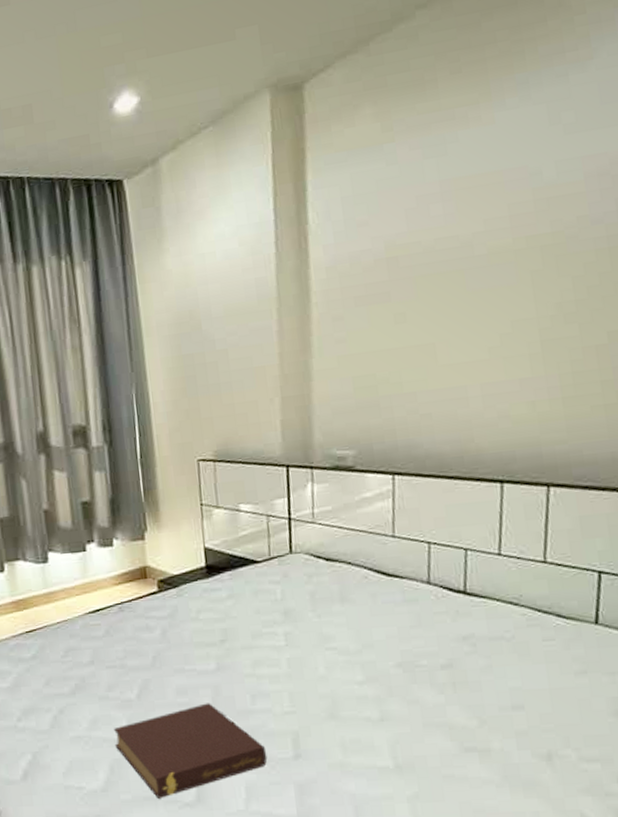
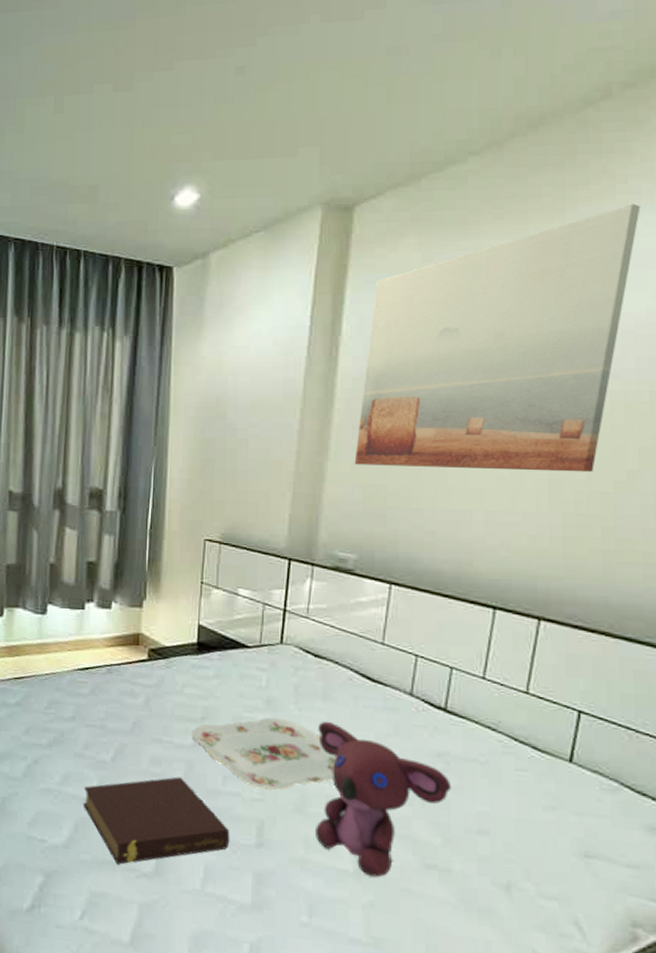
serving tray: none [214,628,363,701] -> present [192,717,336,790]
wall art: none [337,34,603,358] -> present [354,204,641,473]
teddy bear: none [339,623,482,769] -> present [316,721,452,878]

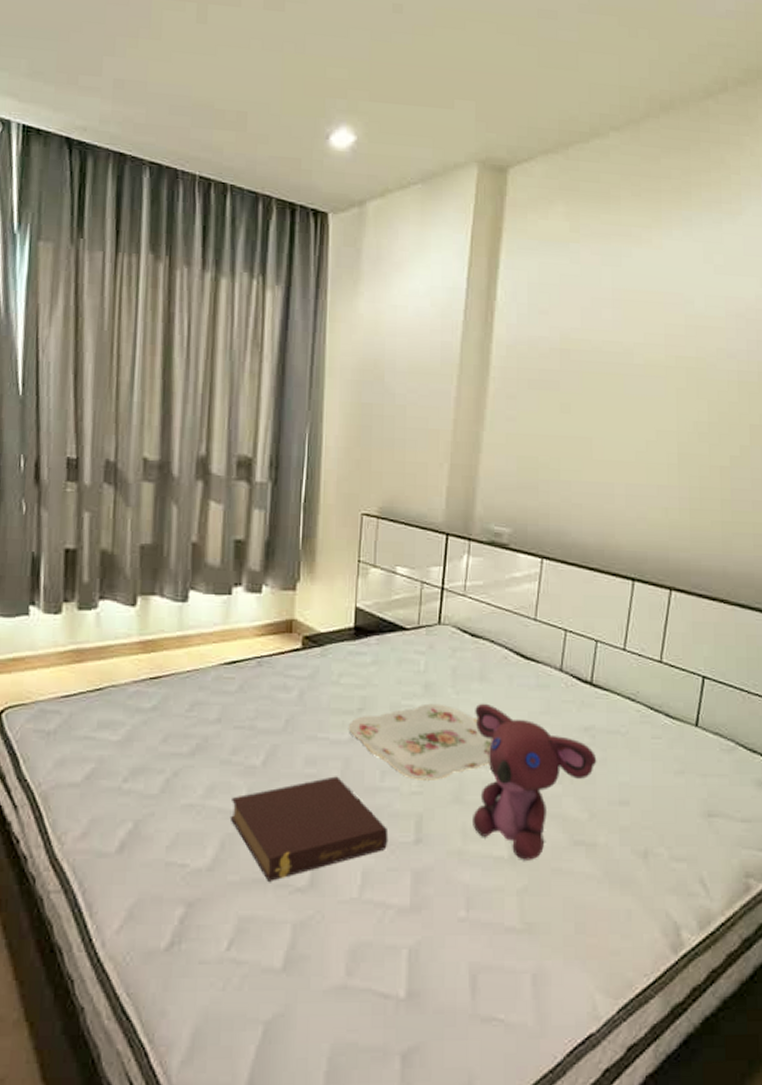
wall art: present [354,204,641,473] -> none [508,194,750,448]

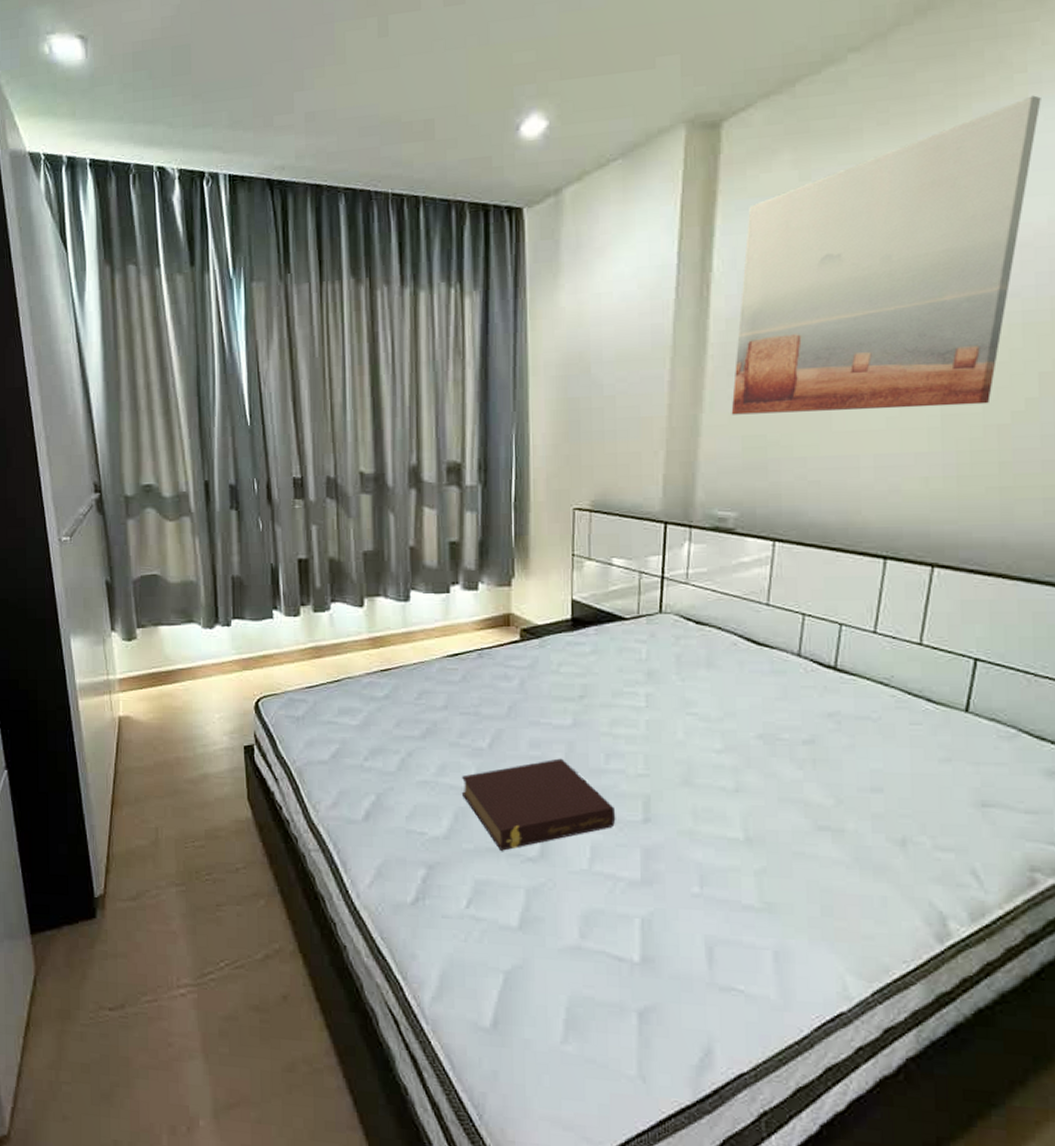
serving tray: present [349,703,492,780] -> none [571,690,722,764]
teddy bear: present [473,703,597,860] -> none [702,689,844,843]
wall art: none [508,194,750,448] -> present [731,95,1041,415]

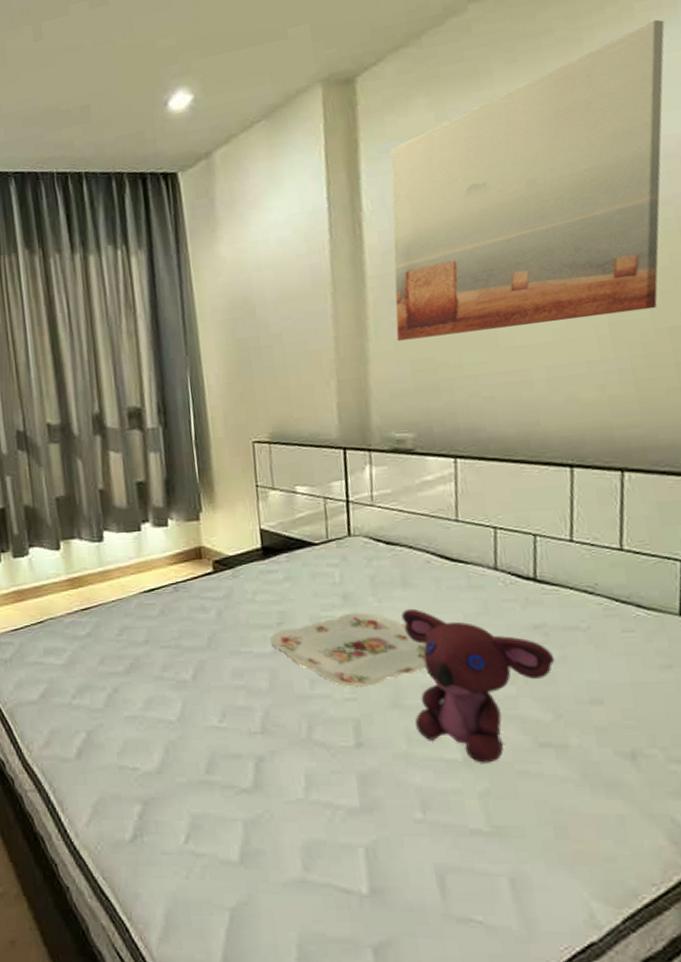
book: present [461,758,616,851] -> none [169,686,328,783]
serving tray: none [571,690,722,764] -> present [271,612,427,687]
teddy bear: none [702,689,844,843] -> present [401,608,555,763]

